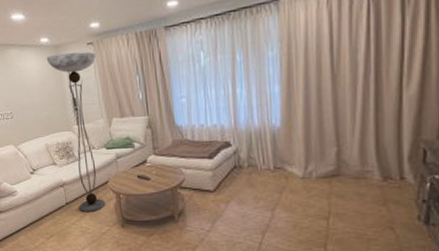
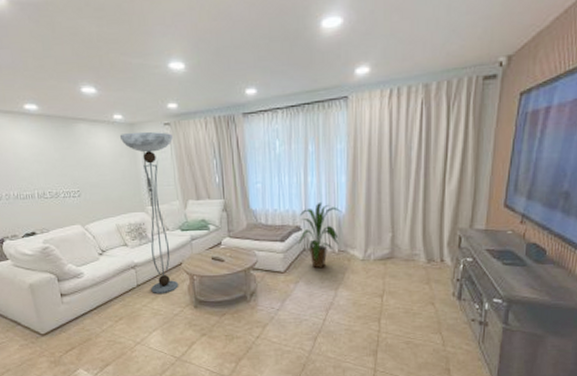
house plant: none [228,114,278,186] -> present [298,201,343,267]

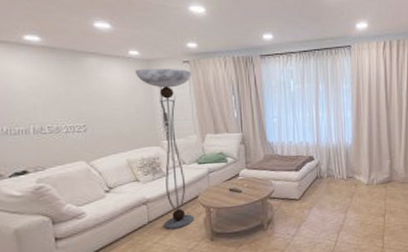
house plant: present [298,201,343,267] -> none [312,134,350,193]

